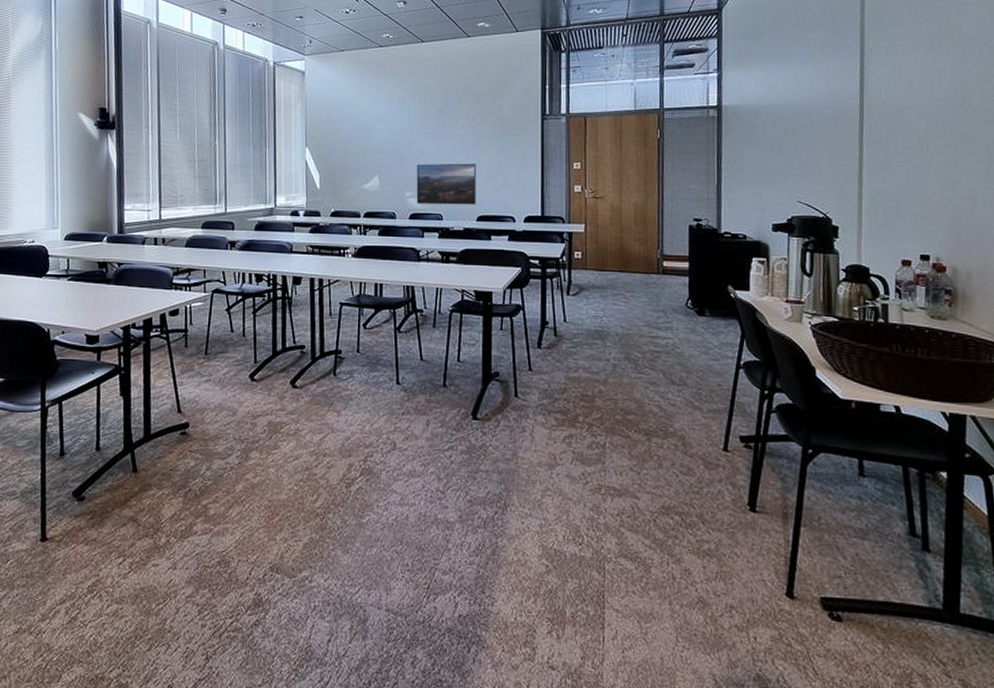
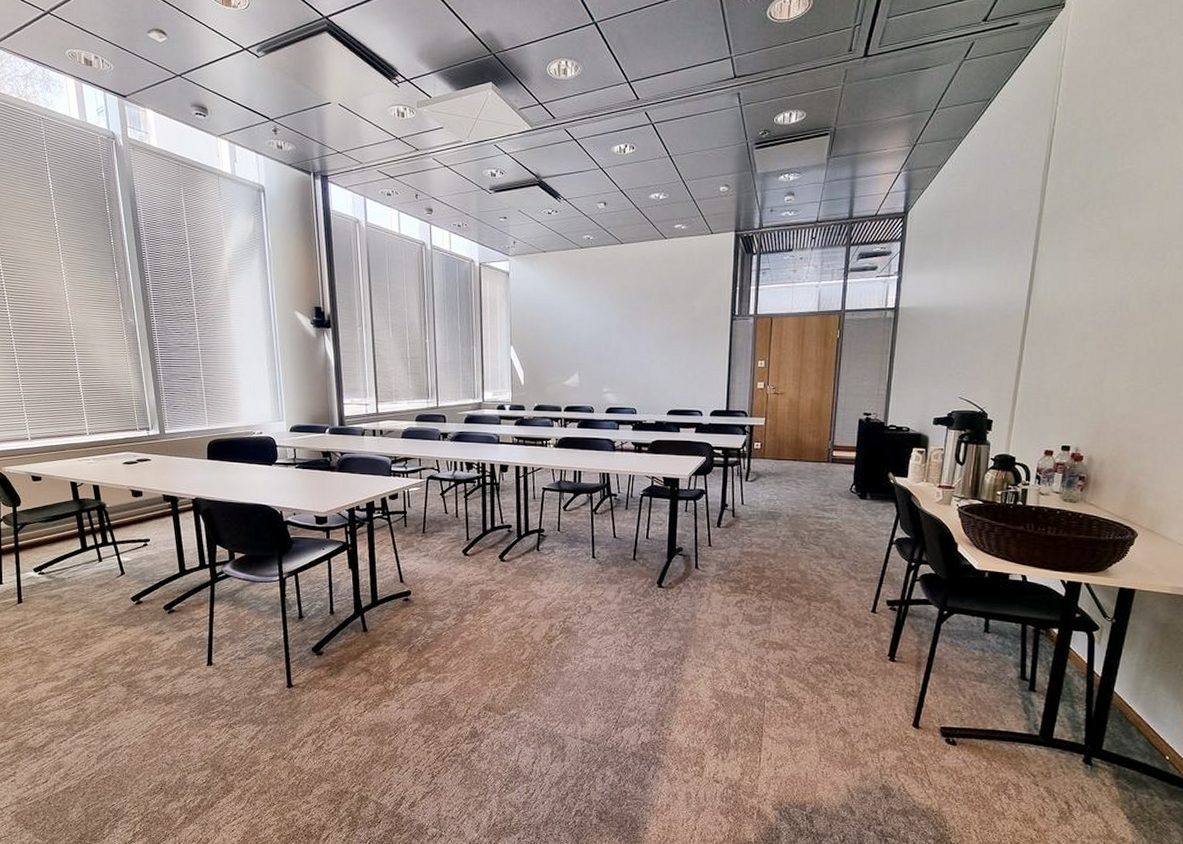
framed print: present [416,163,476,205] -> none [612,361,668,400]

